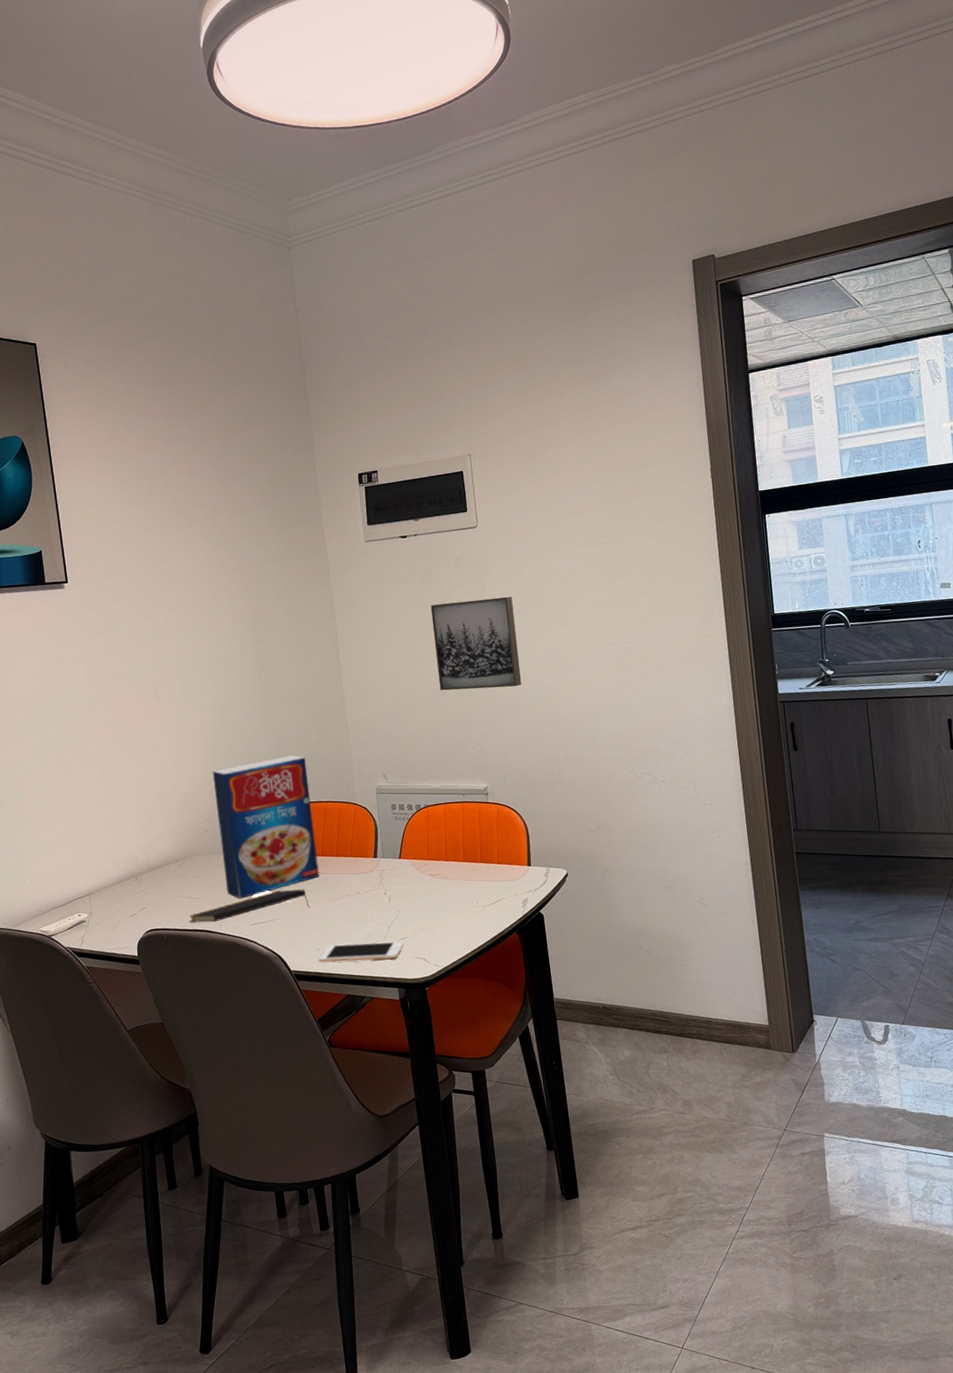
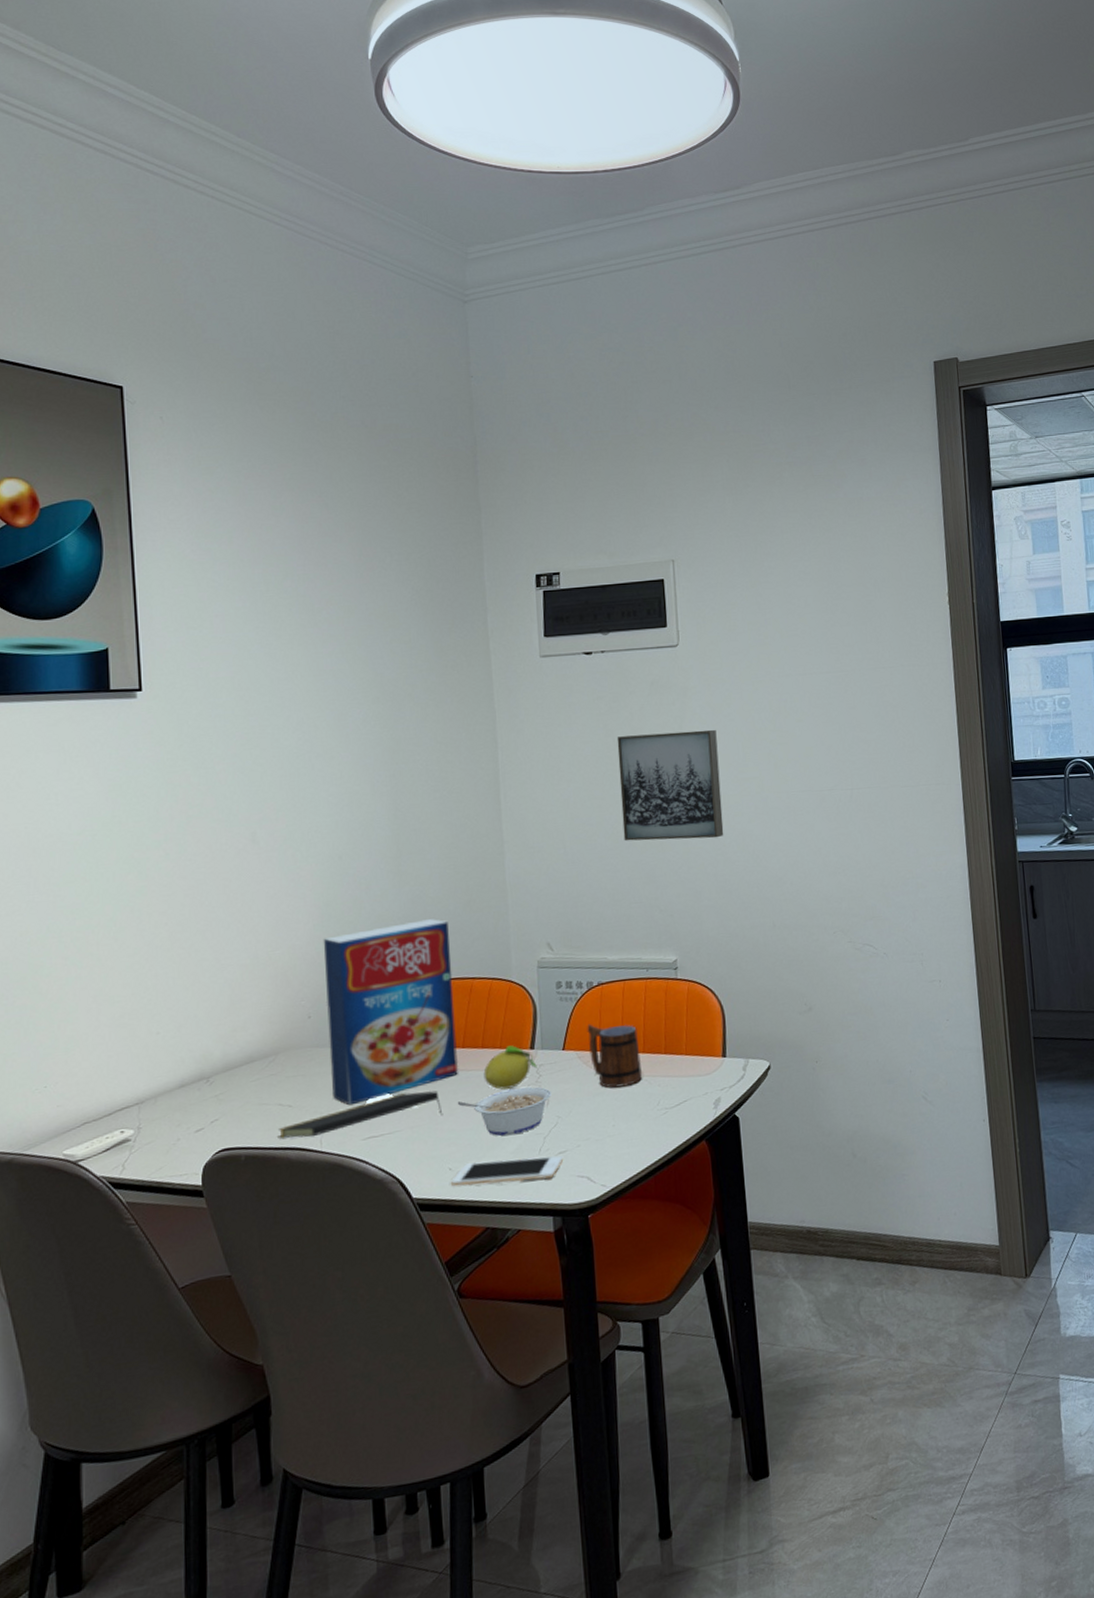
legume: none [320,887,392,925] -> present [457,1086,552,1137]
fruit: none [339,854,380,889] -> present [483,1045,537,1090]
mug: none [417,838,464,889] -> present [587,1024,643,1088]

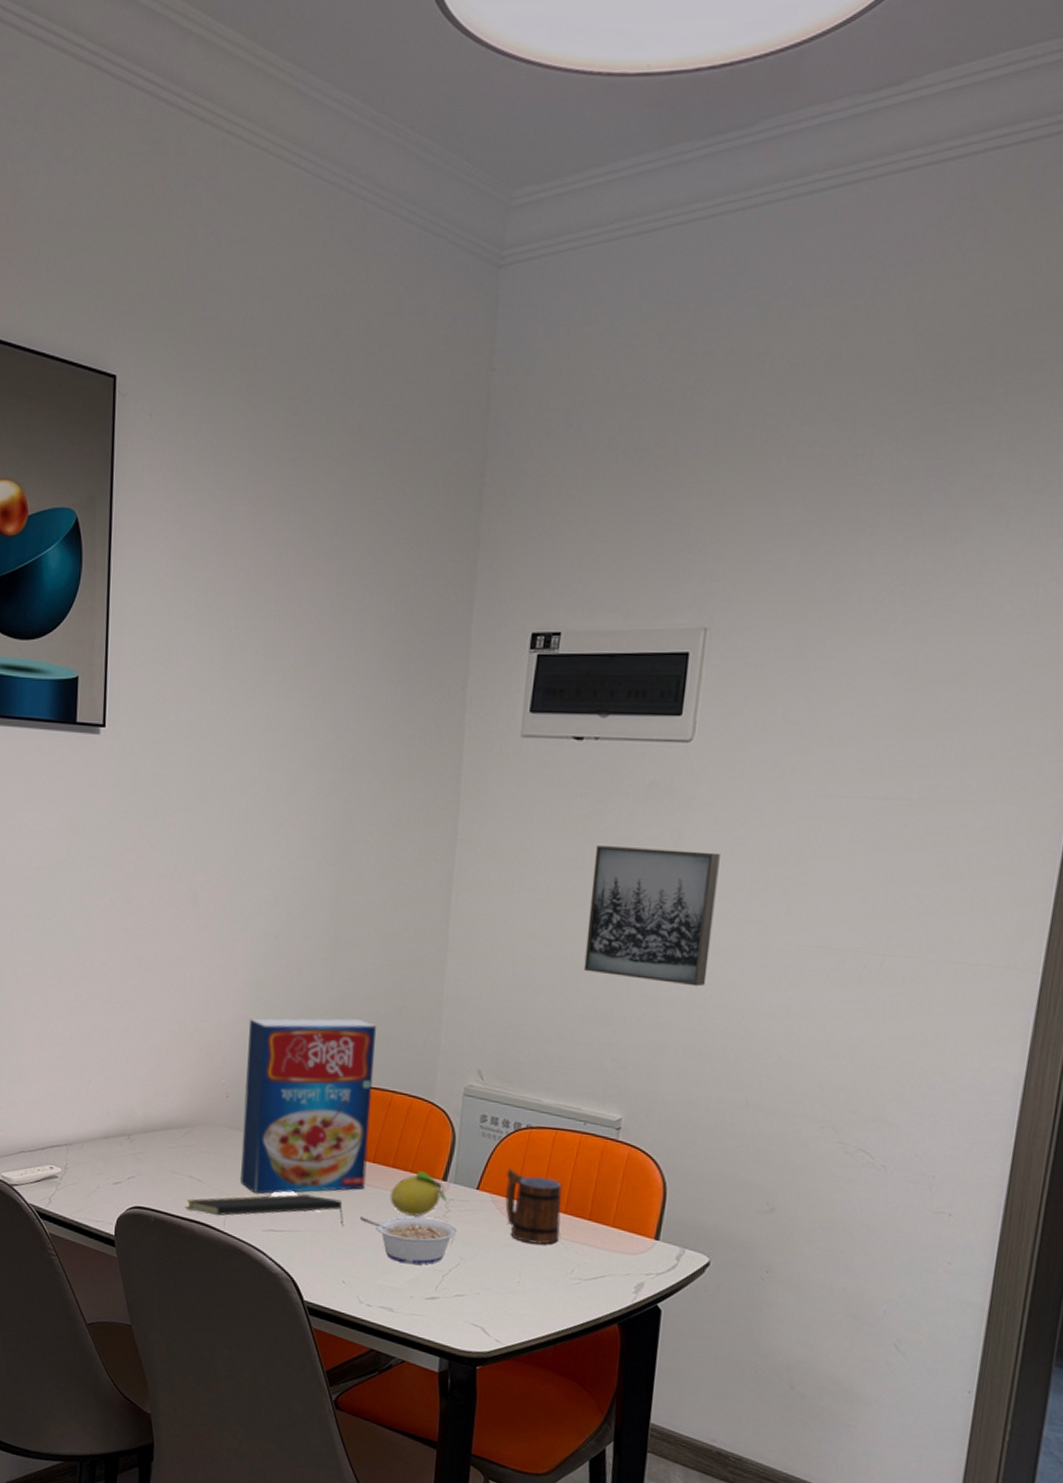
cell phone: present [451,1155,564,1186] -> none [343,1280,460,1318]

